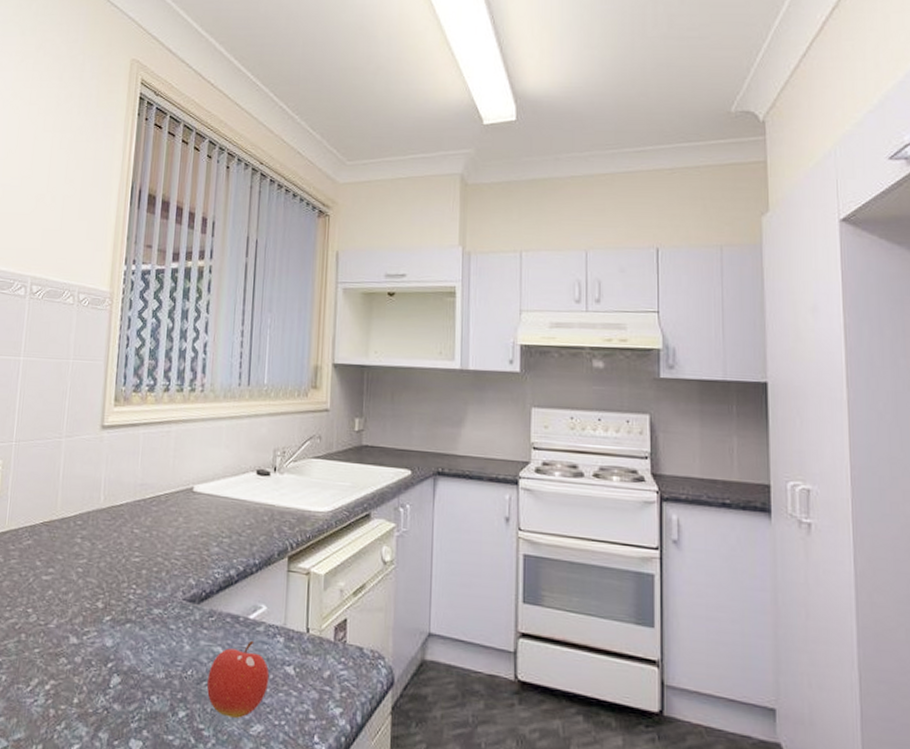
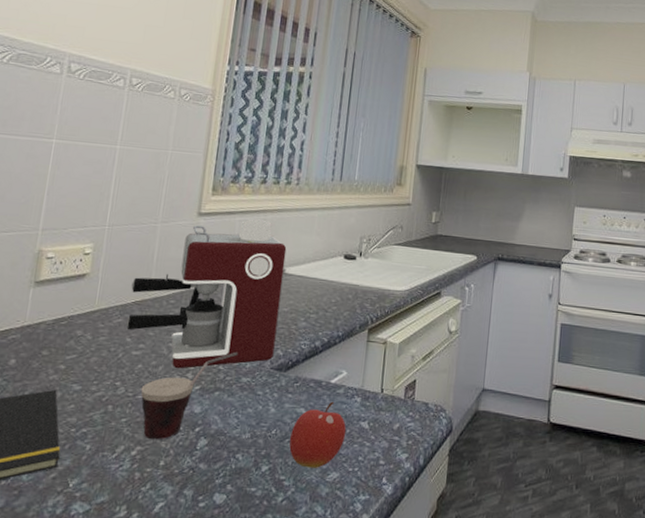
coffee maker: none [35,430,194,597] -> present [125,218,287,369]
cup: none [52,579,148,674] -> present [140,352,238,440]

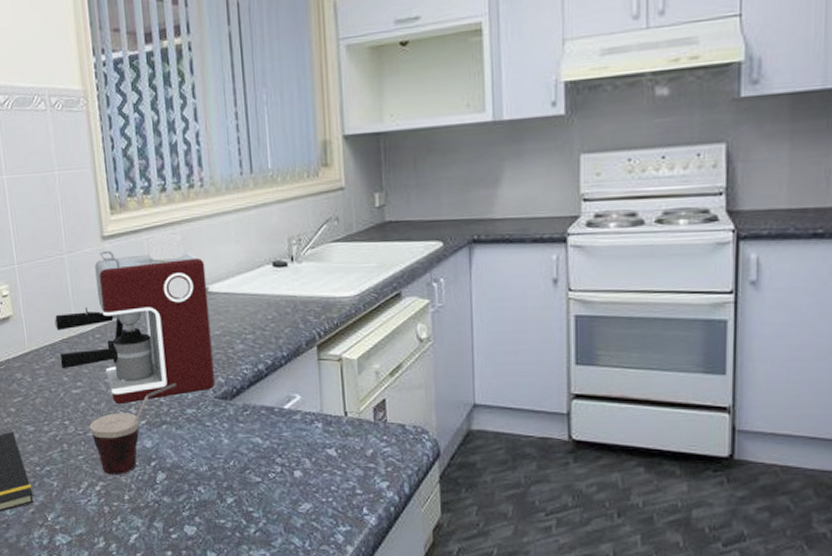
fruit: present [289,401,347,468] -> none [250,428,312,499]

